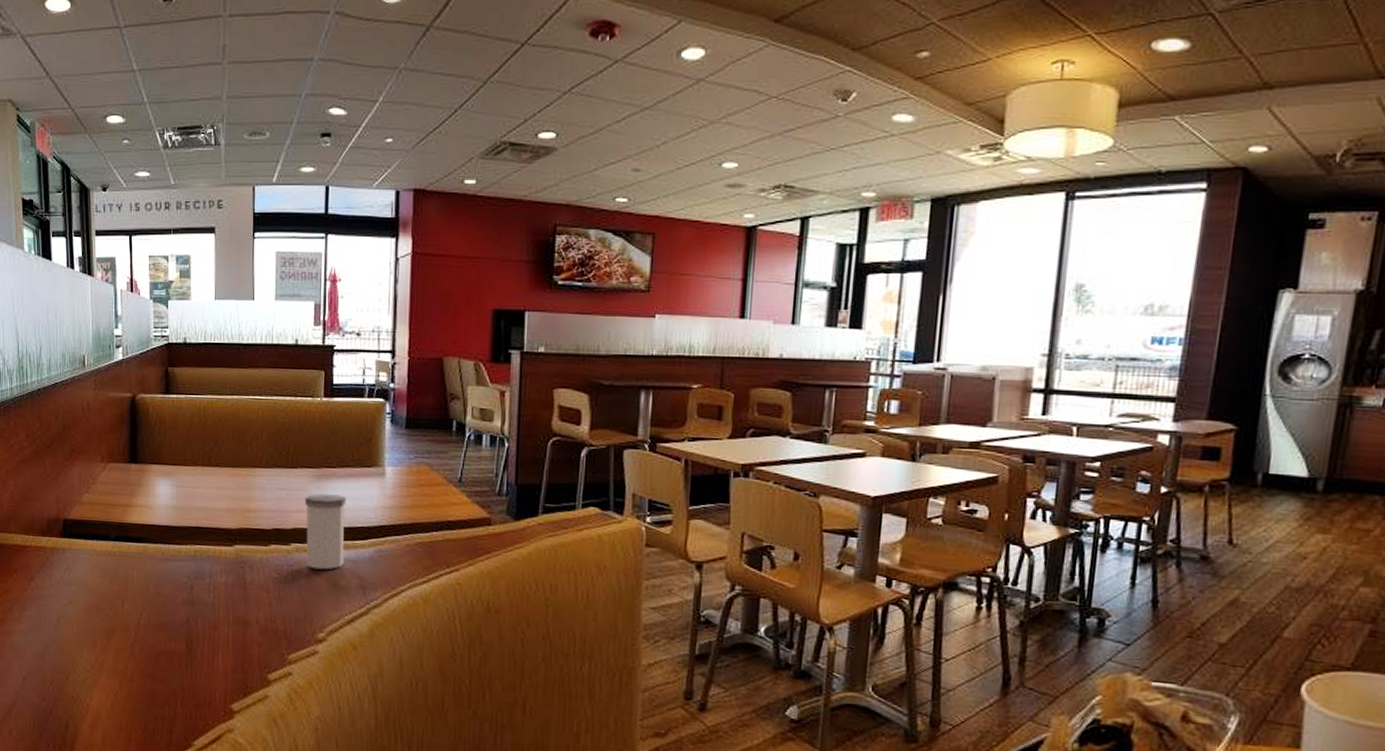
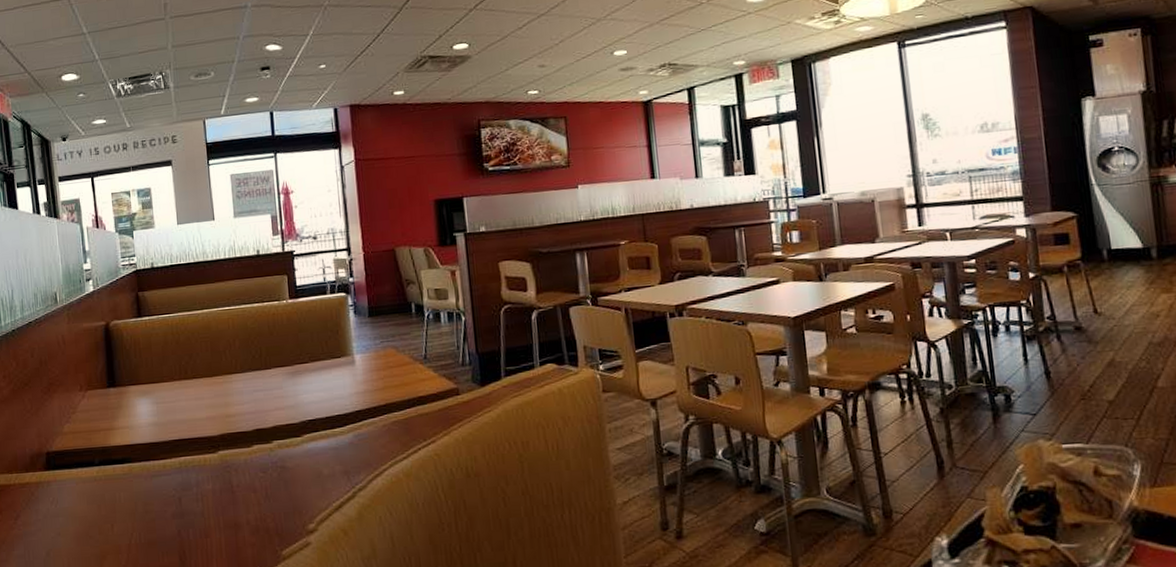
salt shaker: present [304,494,346,570] -> none [281,388,326,463]

